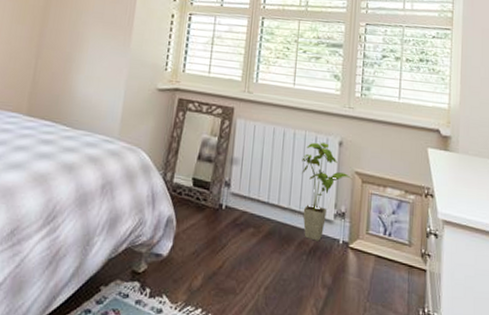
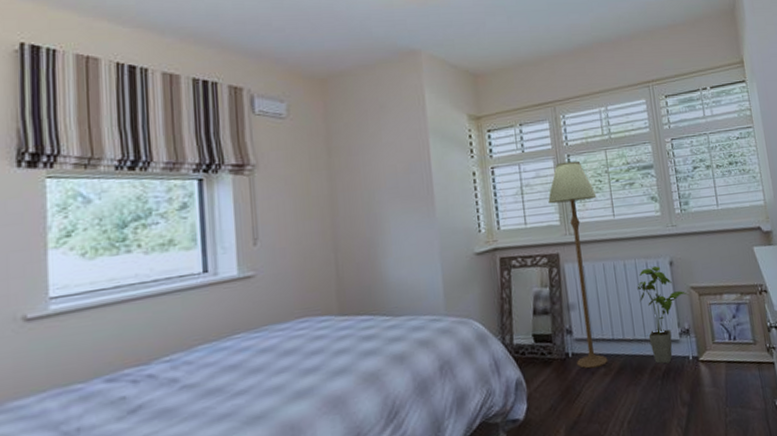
floor lamp: none [228,23,282,226] -> present [548,161,608,369]

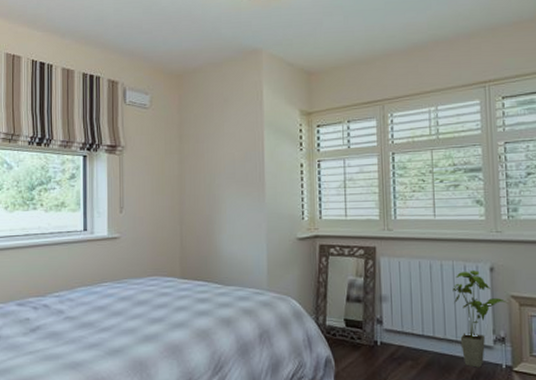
floor lamp: present [548,161,608,369] -> none [369,159,419,359]

